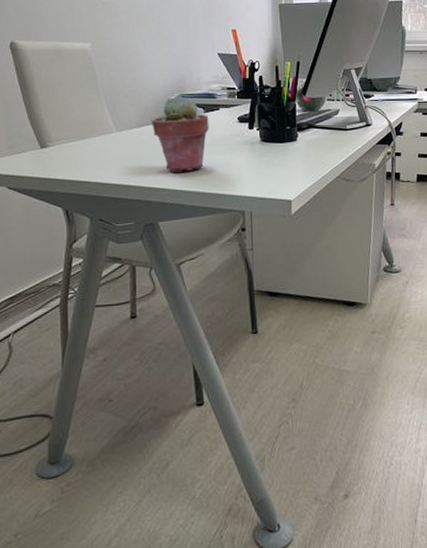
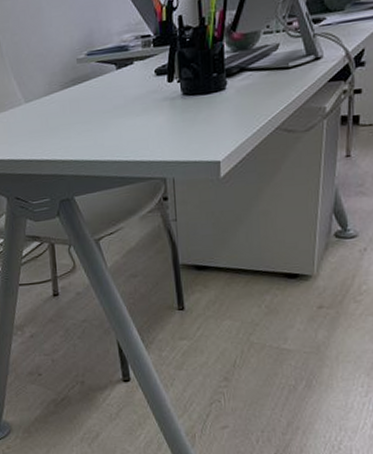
potted succulent: present [152,95,209,172] -> none [61,52,123,142]

